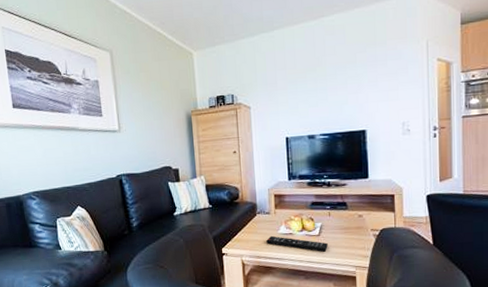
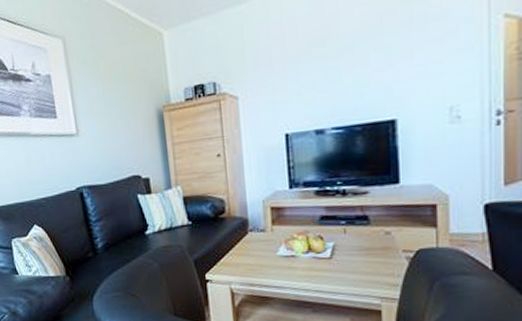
remote control: present [266,235,328,252] -> none [261,258,343,279]

